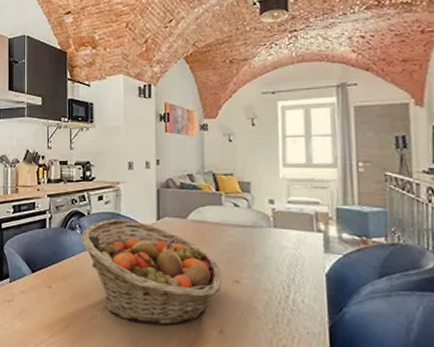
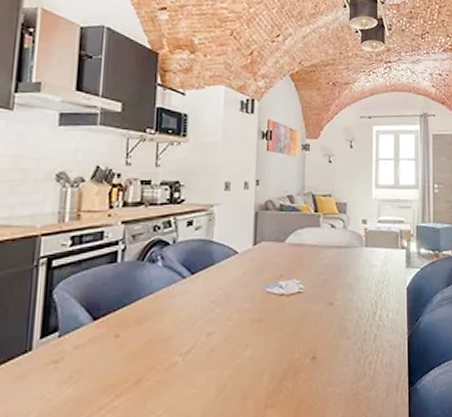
fruit basket: present [80,219,222,326] -> none [162,246,316,364]

